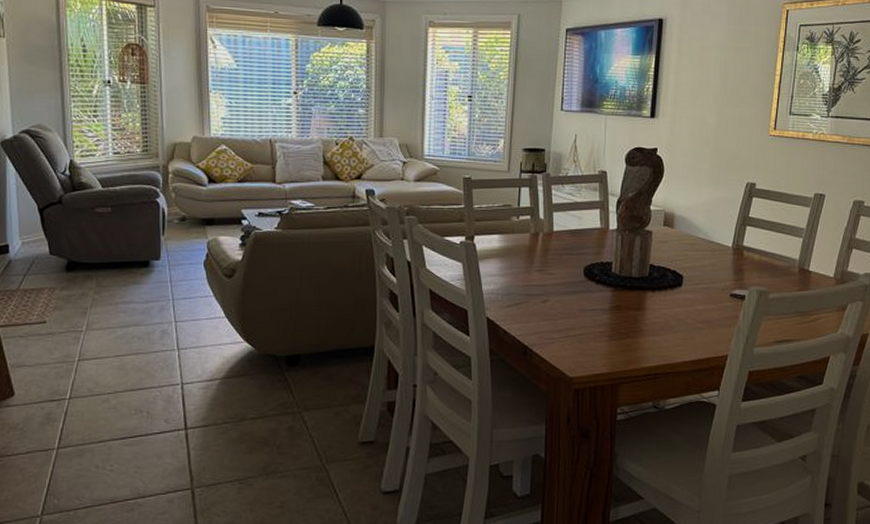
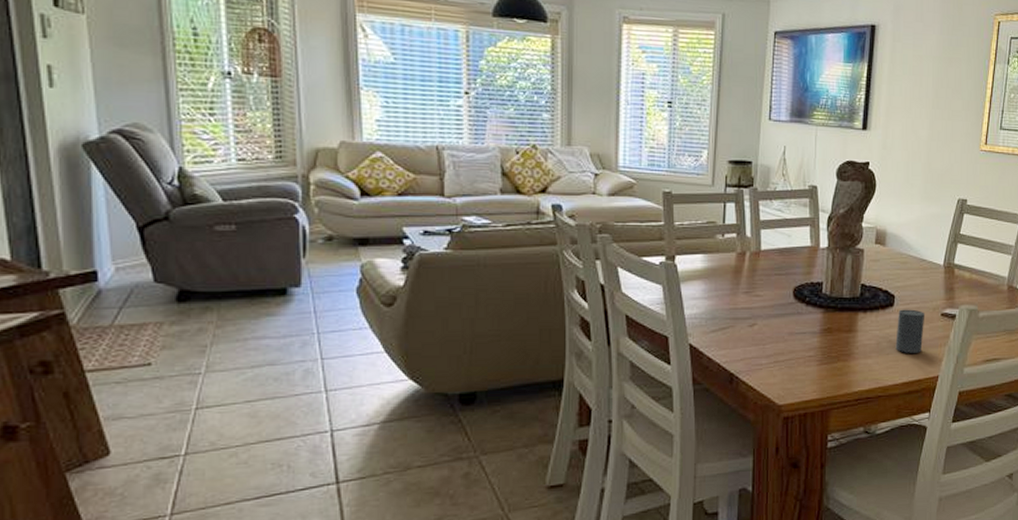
cup: none [684,289,714,332] -> present [895,309,926,353]

